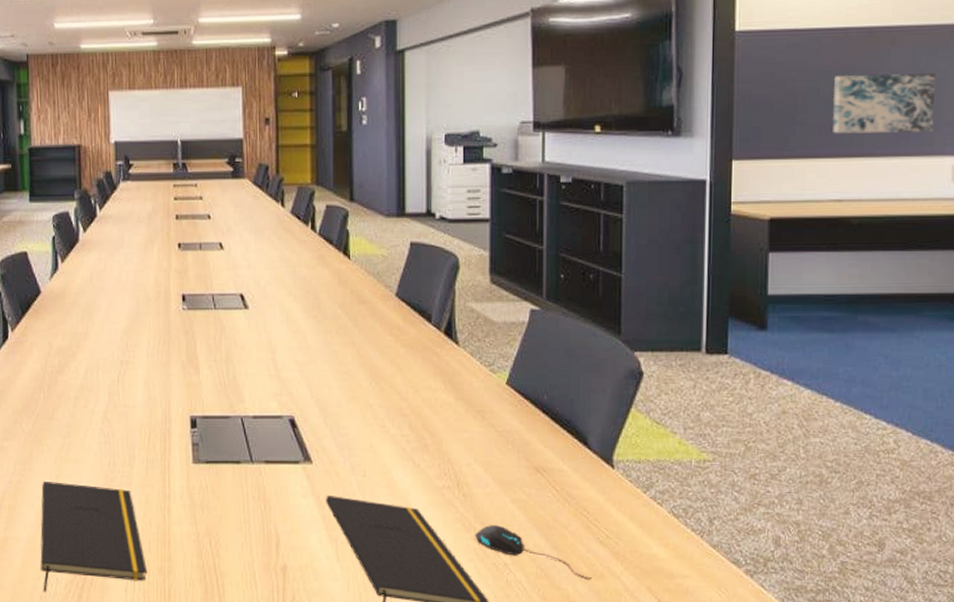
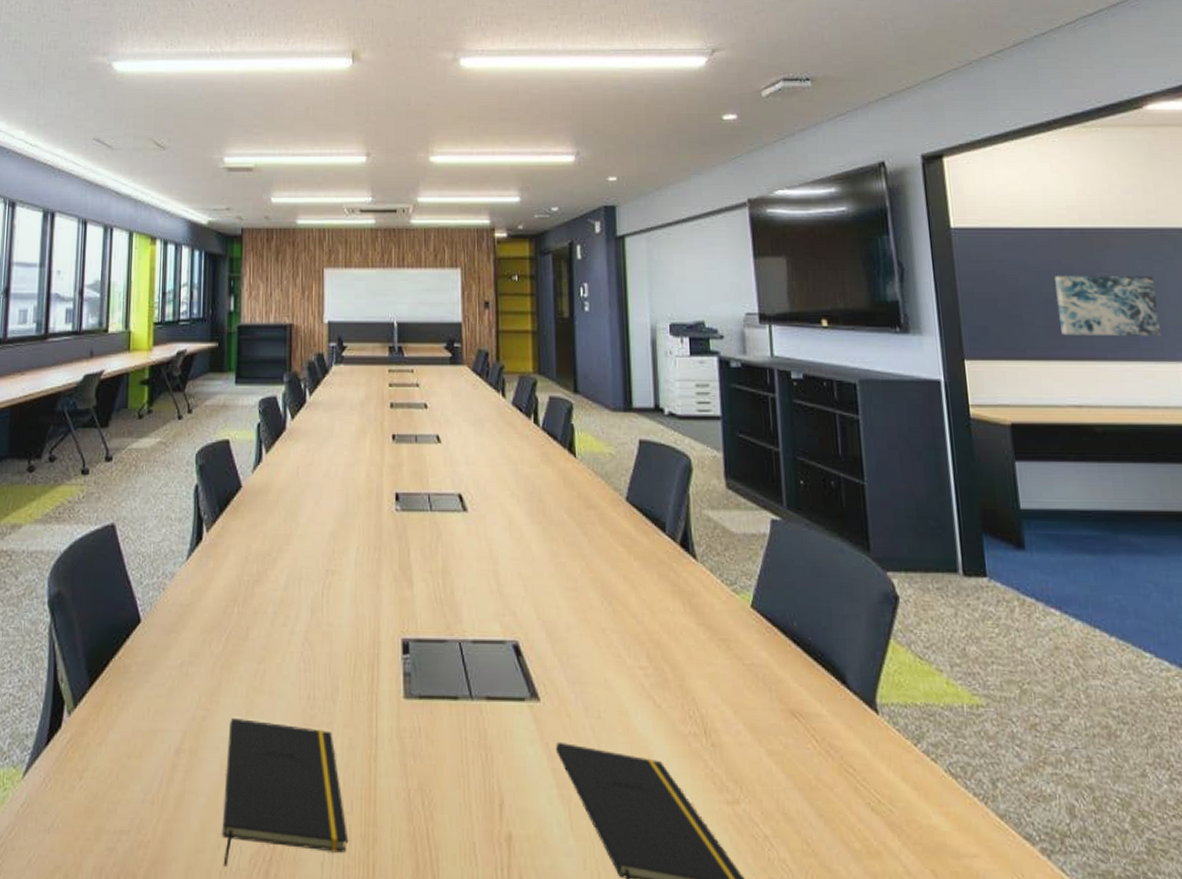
mouse: present [475,525,592,580] -> none [728,784,867,859]

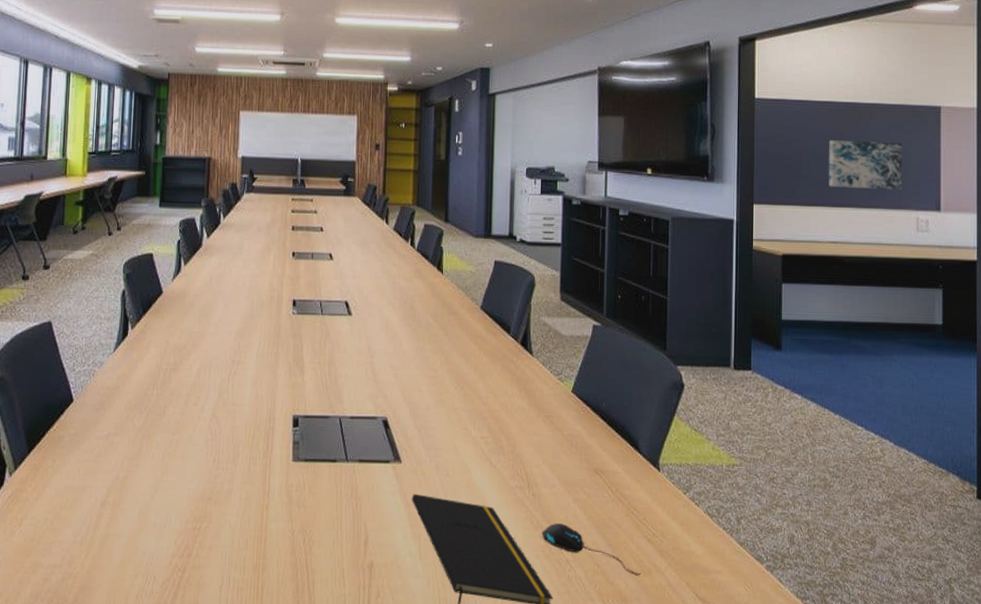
notepad: present [222,717,349,866] -> none [139,476,243,590]
mouse: none [728,784,867,859] -> present [542,523,641,576]

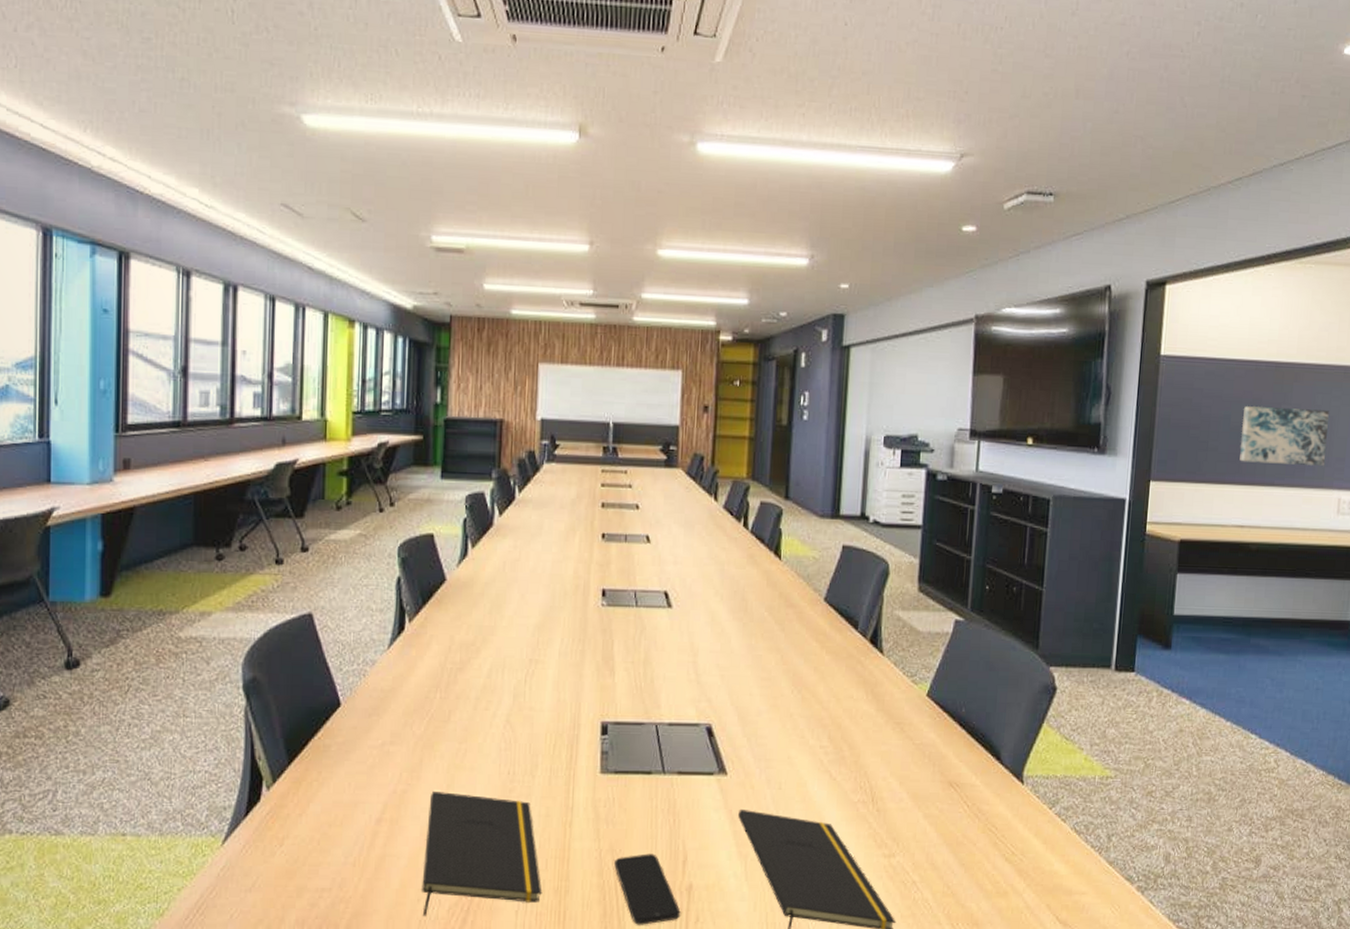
notepad: none [139,476,243,590] -> present [422,790,542,916]
smartphone: none [305,534,363,600] -> present [614,853,681,925]
mouse: present [542,523,641,576] -> none [886,841,996,897]

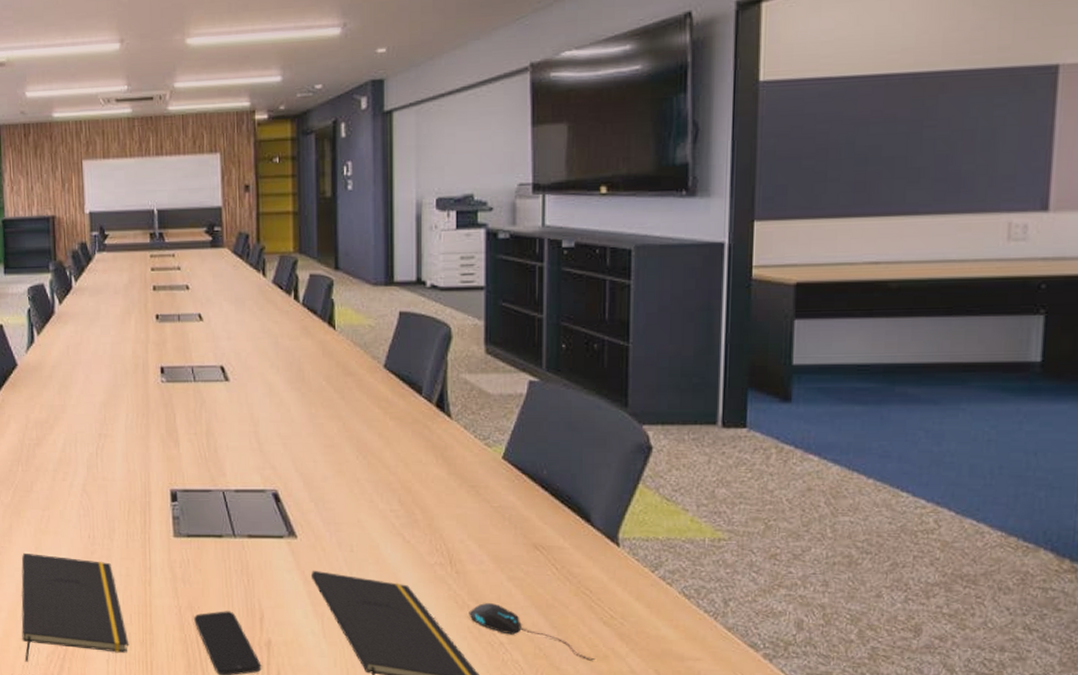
mouse: none [886,841,996,897] -> present [469,603,595,661]
wall art: present [1240,406,1329,466] -> none [870,122,991,191]

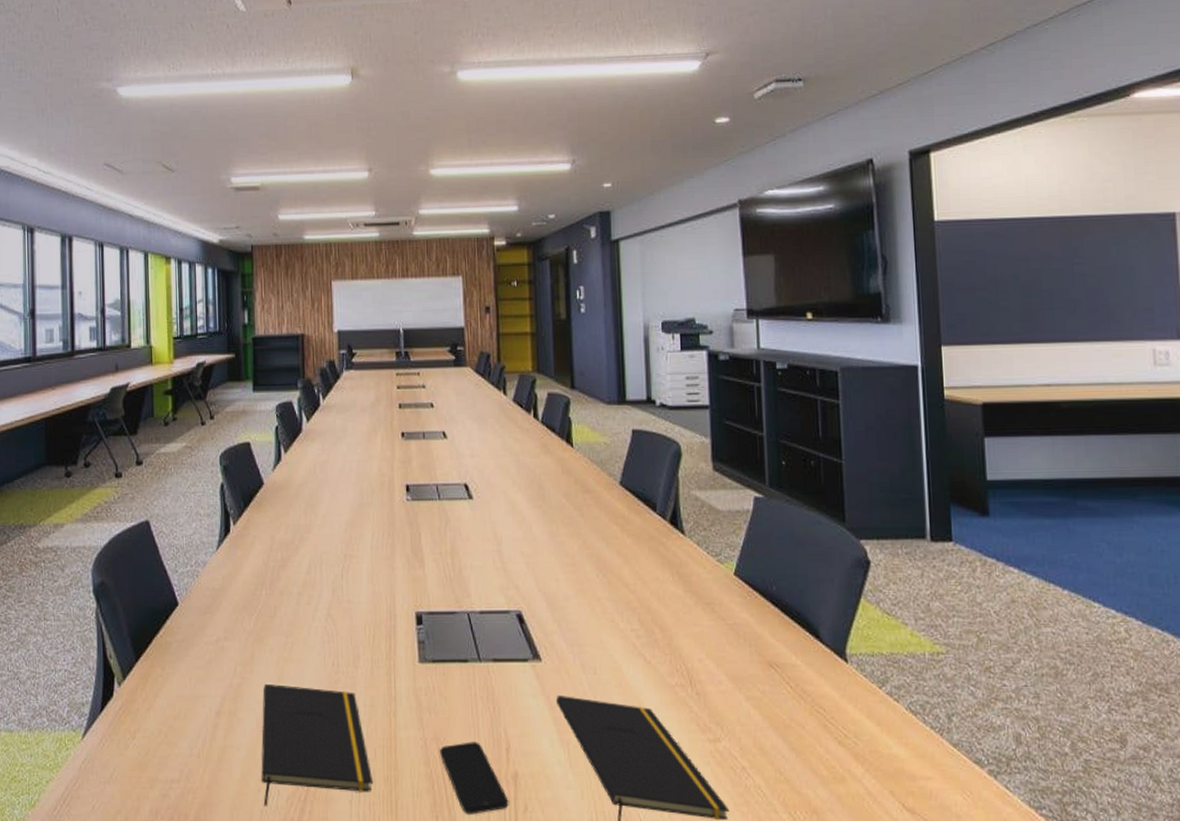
mouse: present [469,603,595,661] -> none [710,725,833,784]

